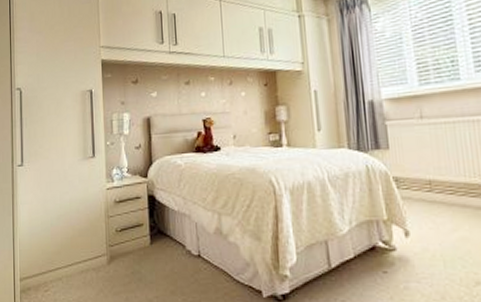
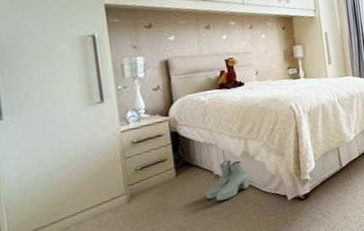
boots: none [177,236,221,283] -> present [205,160,250,202]

